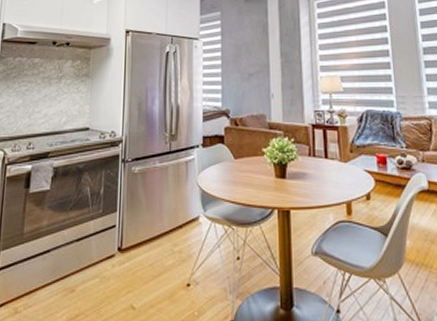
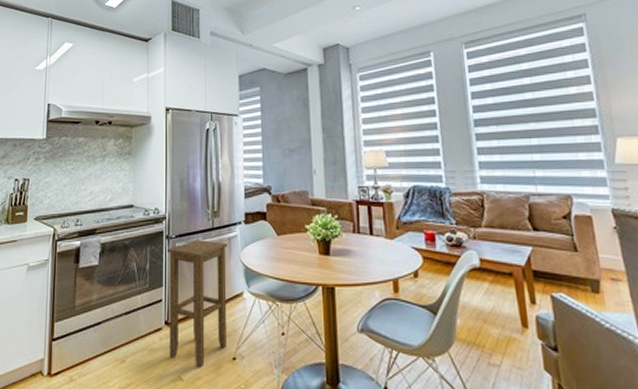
stool: none [121,163,184,296] -> present [166,240,227,368]

